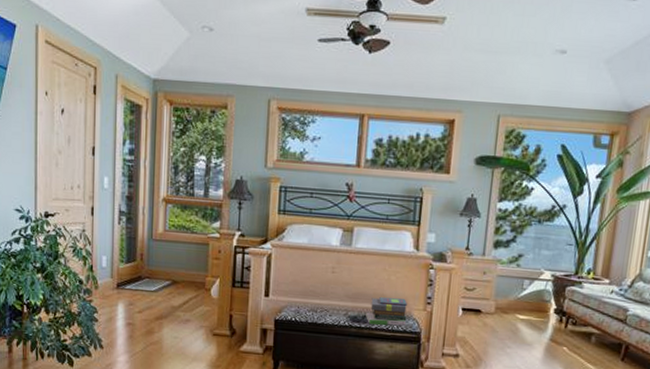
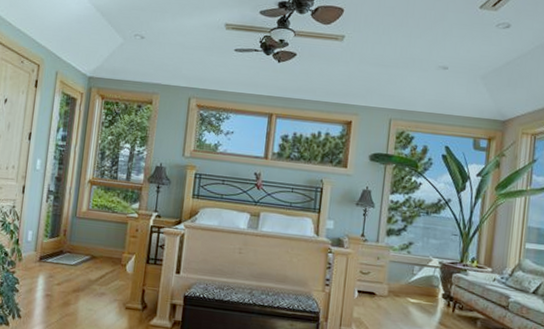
books: present [366,297,407,326] -> none [269,277,307,306]

